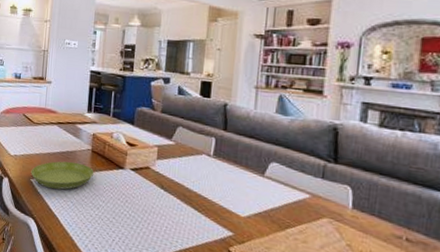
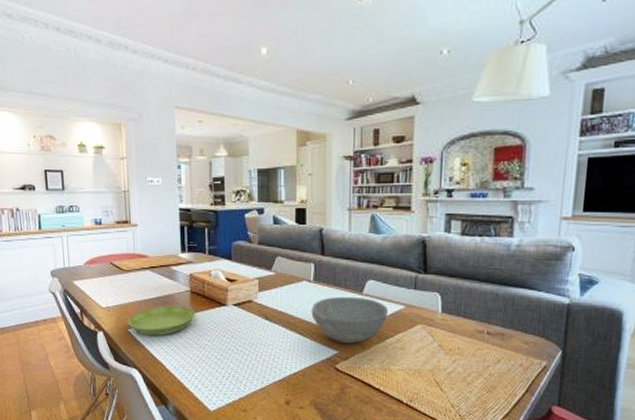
bowl: none [208,174,291,228] -> present [311,296,388,344]

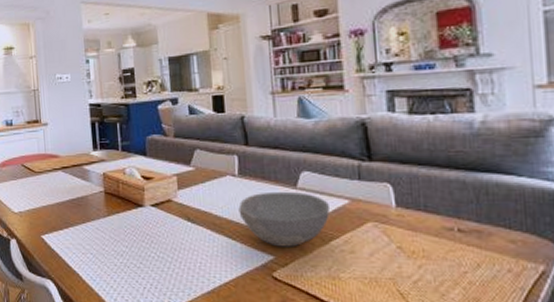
saucer: present [127,305,196,336] -> none [40,208,112,243]

